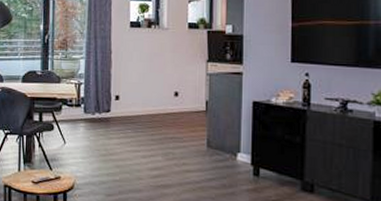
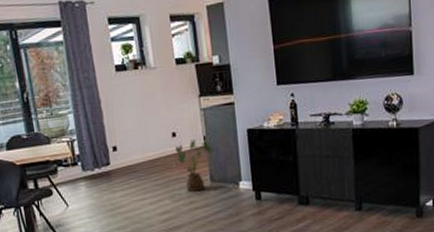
house plant: none [170,102,214,155] -> present [172,139,213,192]

